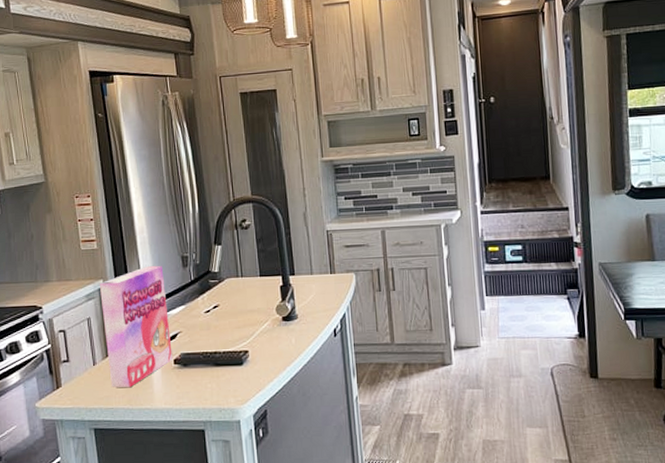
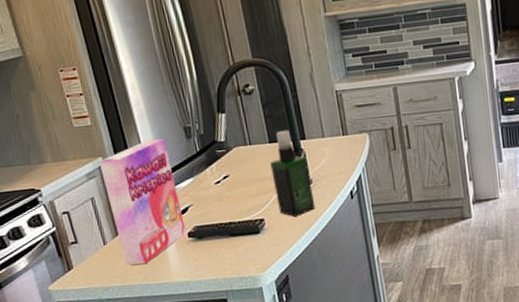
spray bottle: none [259,265,299,351] -> present [270,130,316,217]

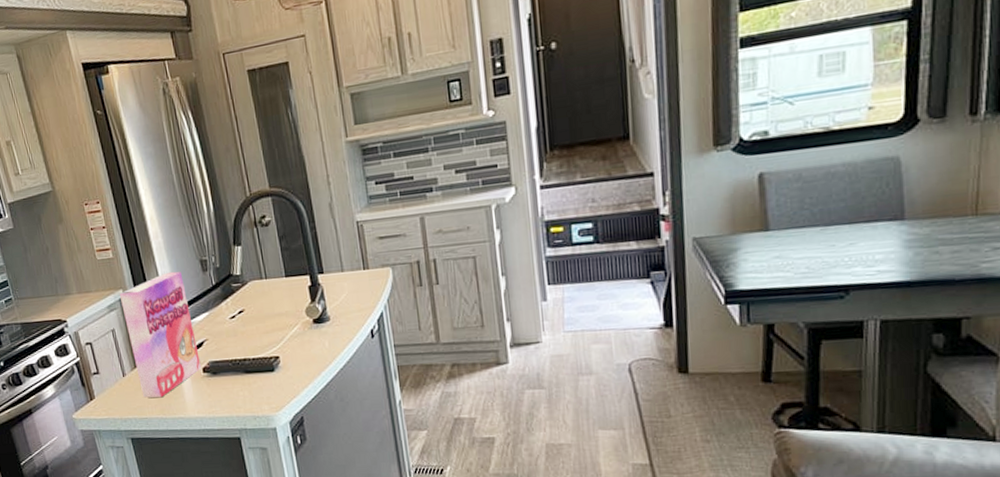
spray bottle: present [270,130,316,217] -> none [286,263,333,355]

